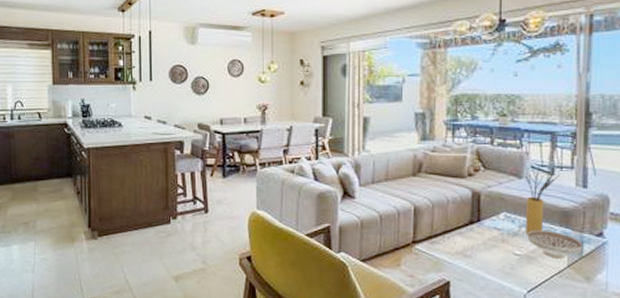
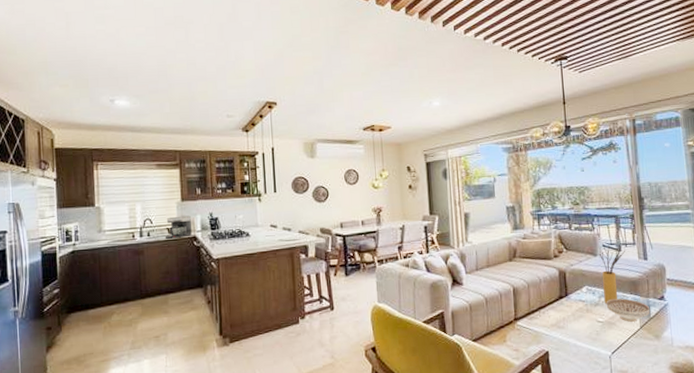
coffee maker: none [35,100,62,123] -> present [165,215,192,239]

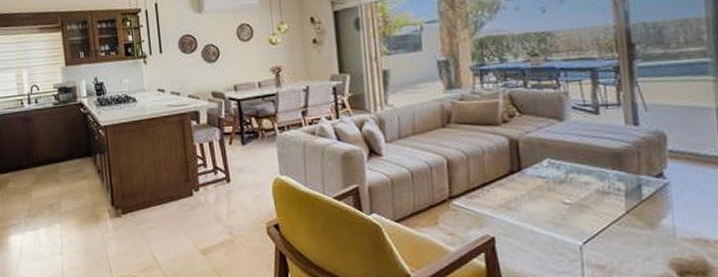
vase: present [599,242,626,305] -> none [566,103,607,182]
decorative bowl: present [606,298,650,322] -> none [576,174,642,205]

